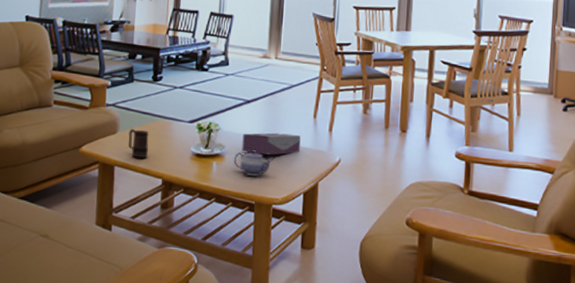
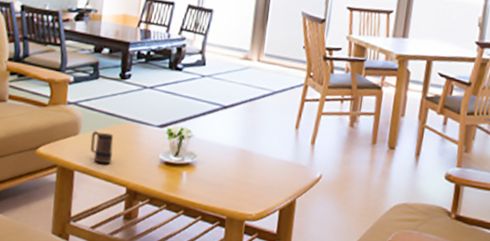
teapot: present [234,149,275,176] -> none [206,160,250,190]
tissue box: present [242,133,301,155] -> none [215,142,280,167]

